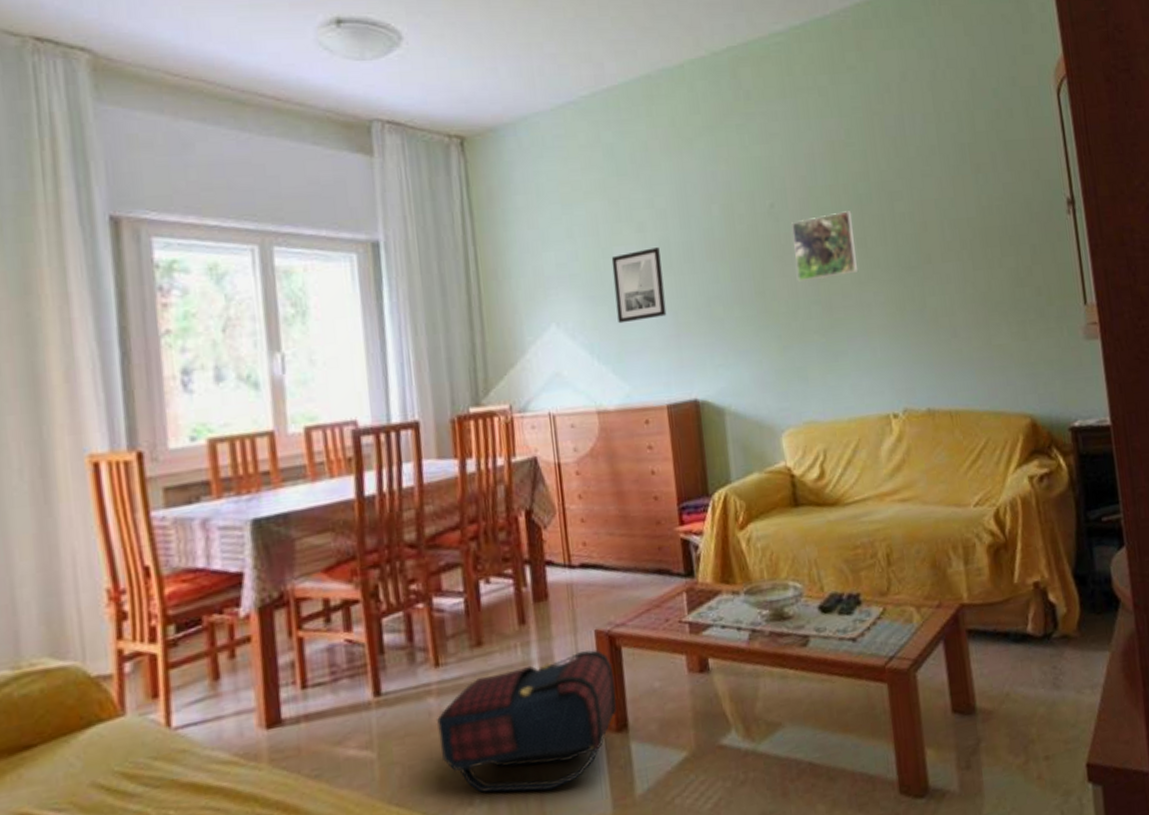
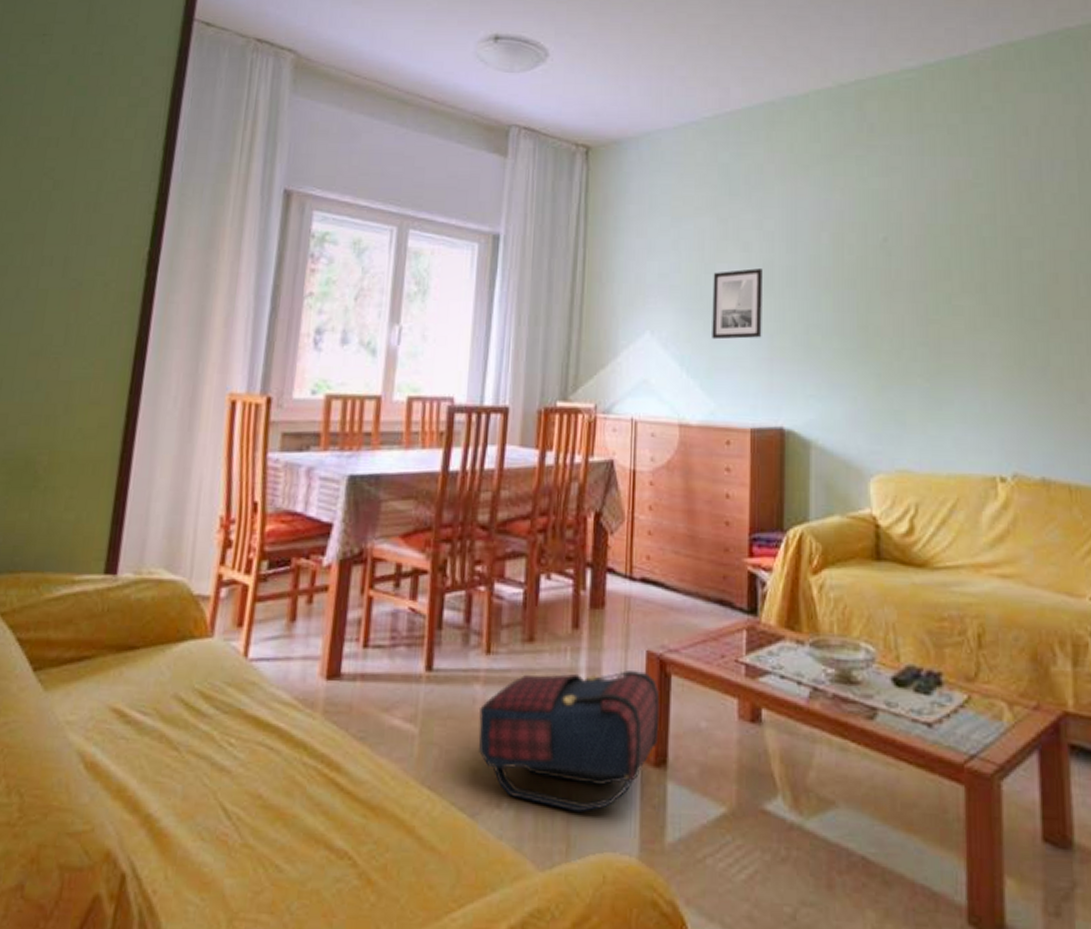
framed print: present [791,211,859,282] -> none [904,253,975,321]

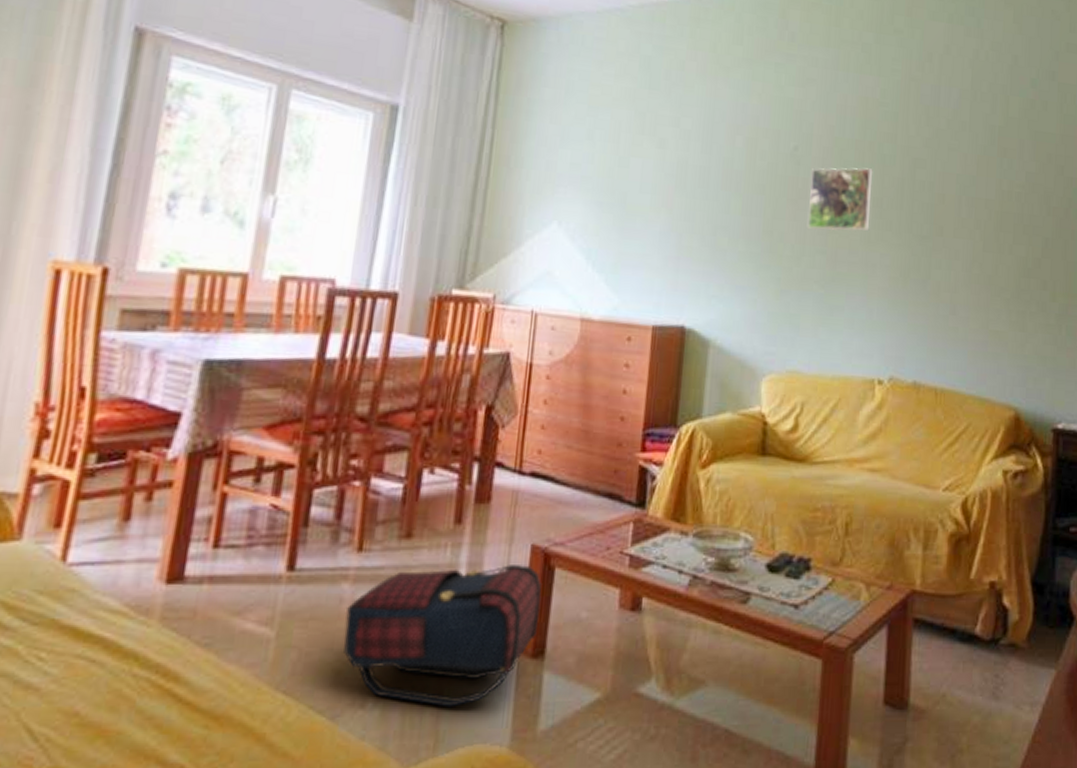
wall art: present [712,268,762,340] -> none [621,166,676,236]
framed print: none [904,253,975,321] -> present [807,167,873,231]

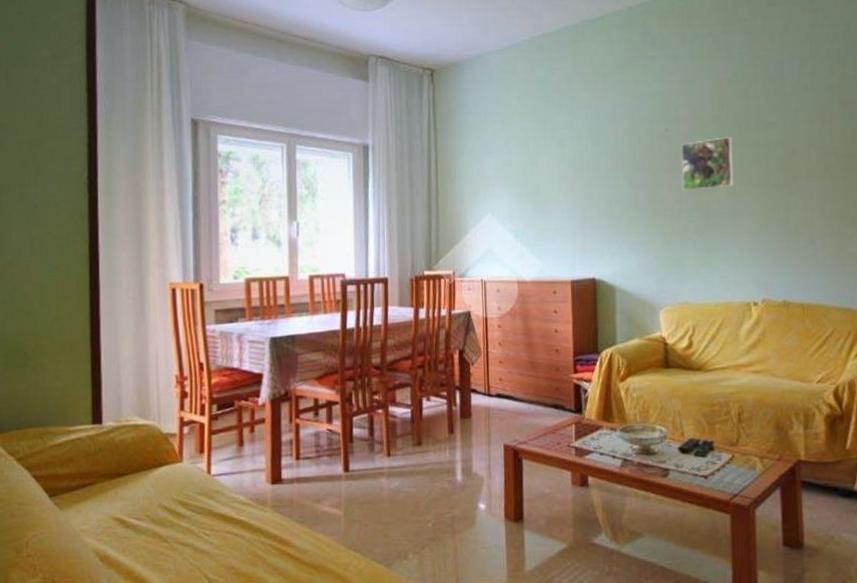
satchel: present [344,565,542,707] -> none [386,459,516,557]

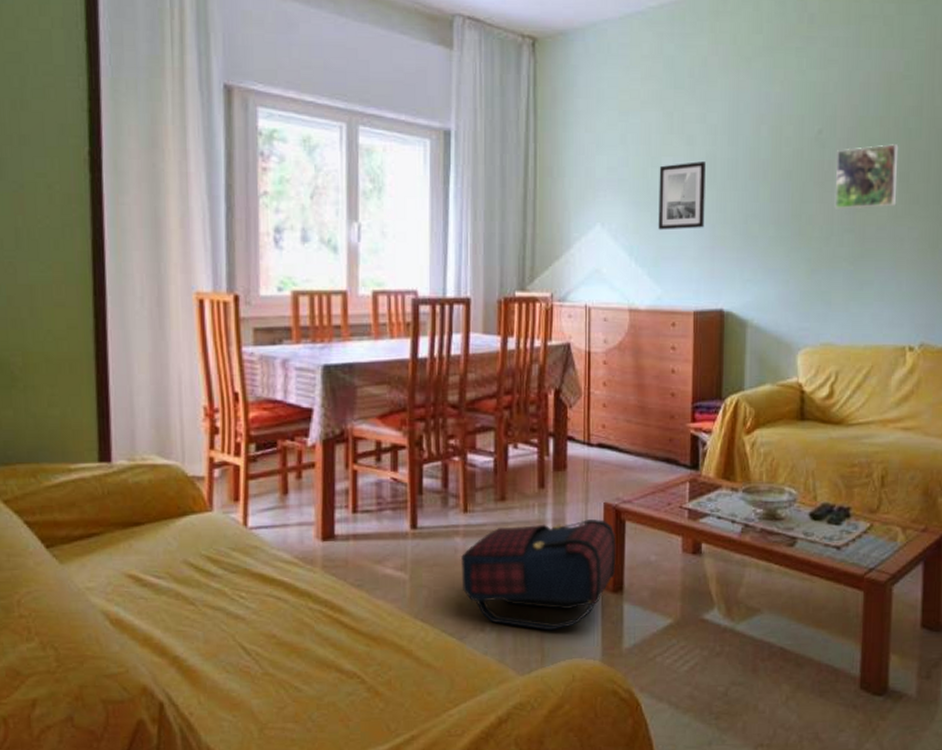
satchel: none [386,459,516,557] -> present [461,519,616,631]
wall art: none [536,159,576,216] -> present [658,161,706,230]

